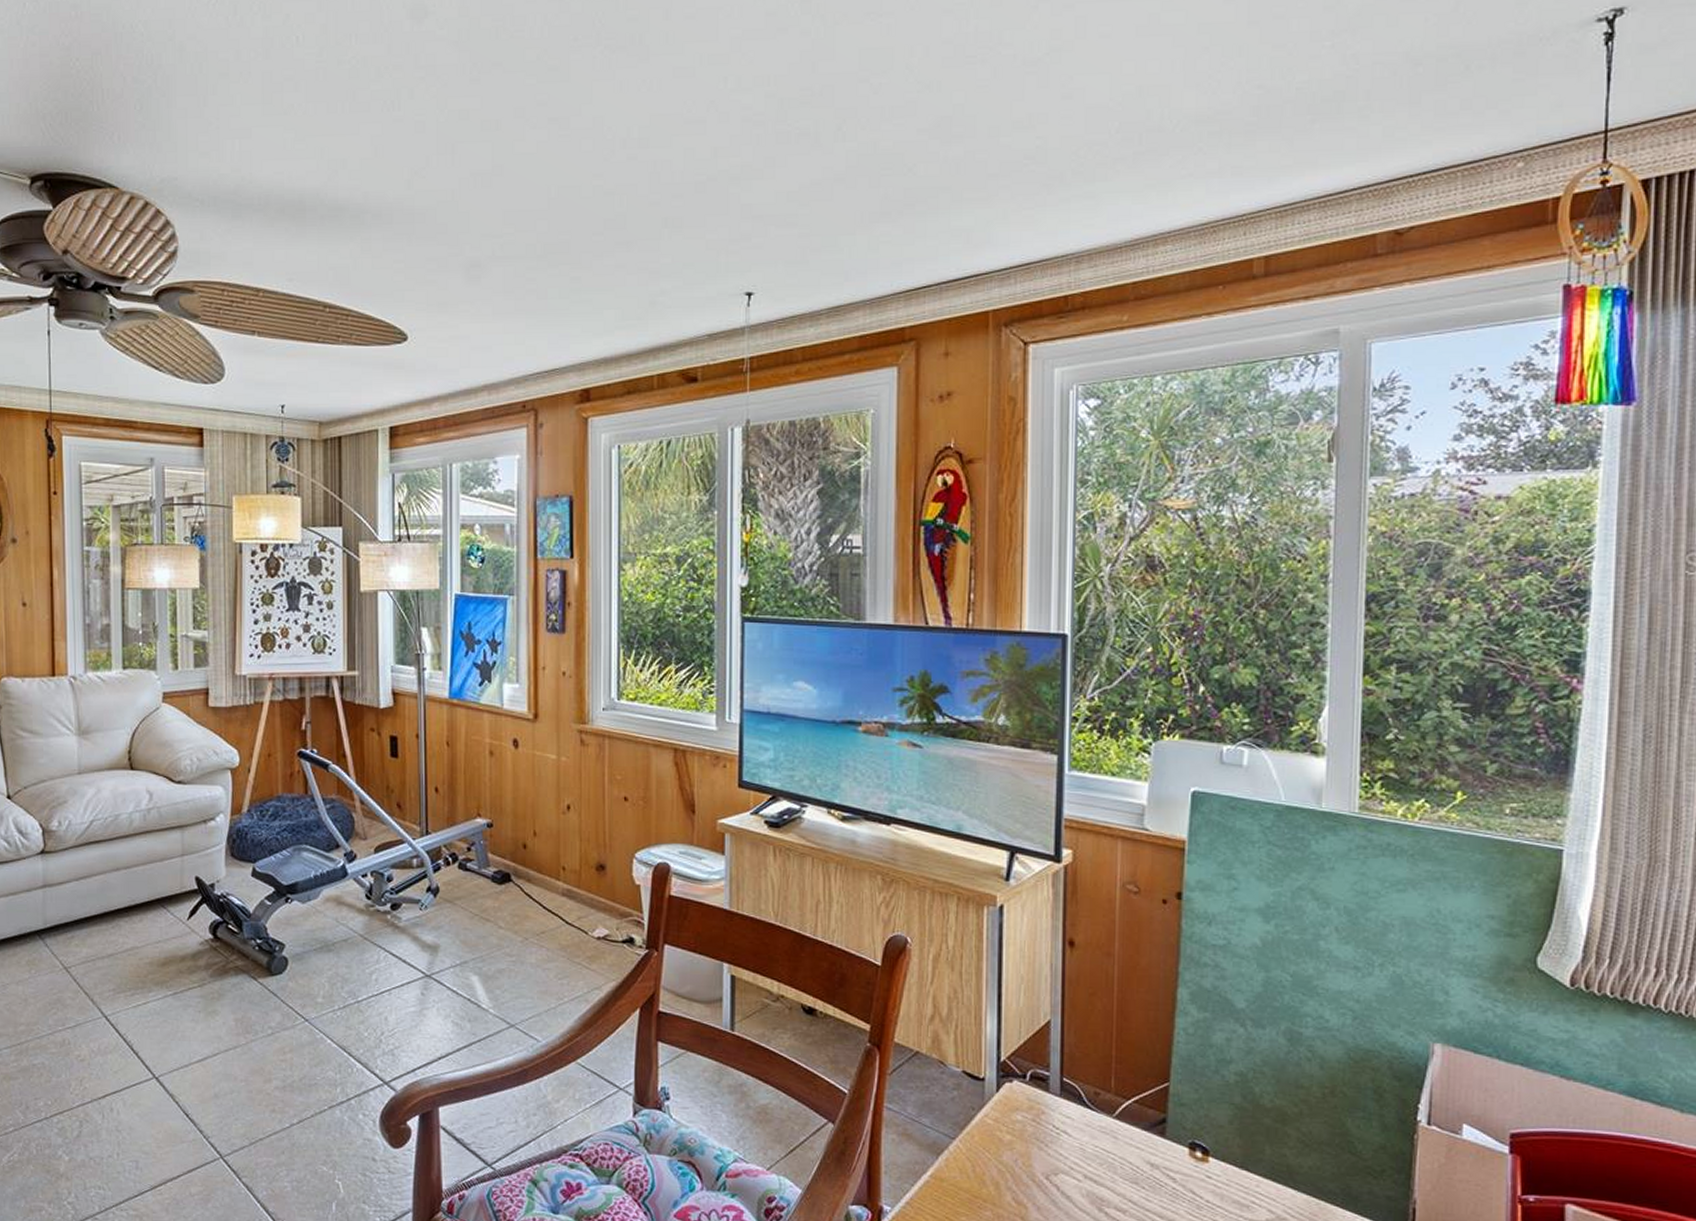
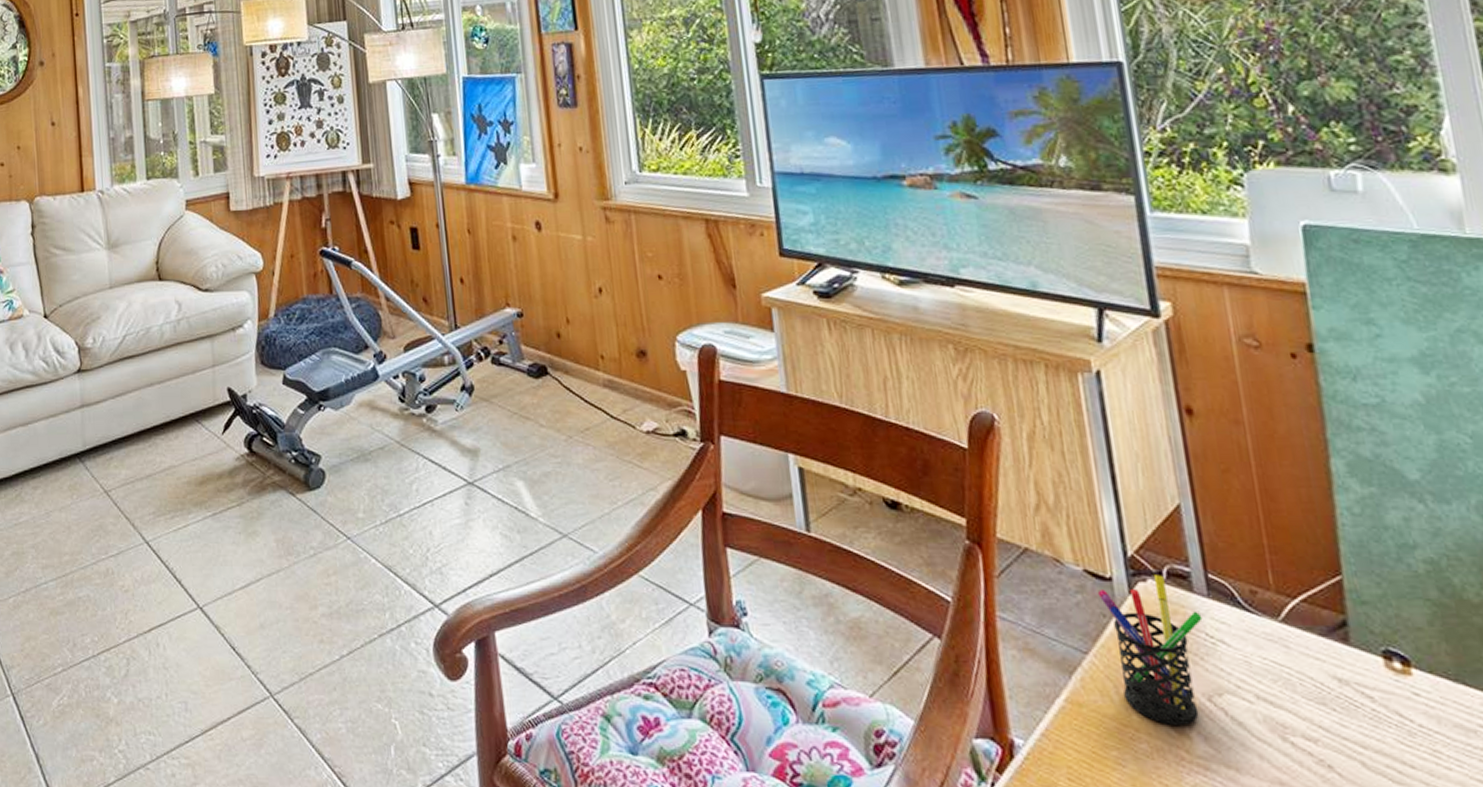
pen holder: none [971,1077,1053,1198] -> present [1097,575,1203,725]

